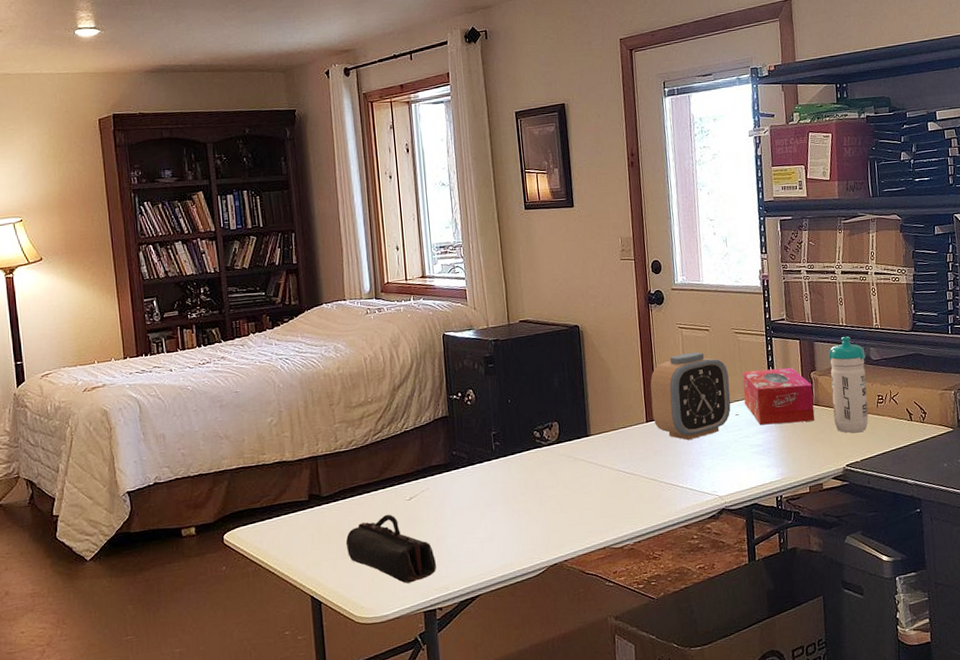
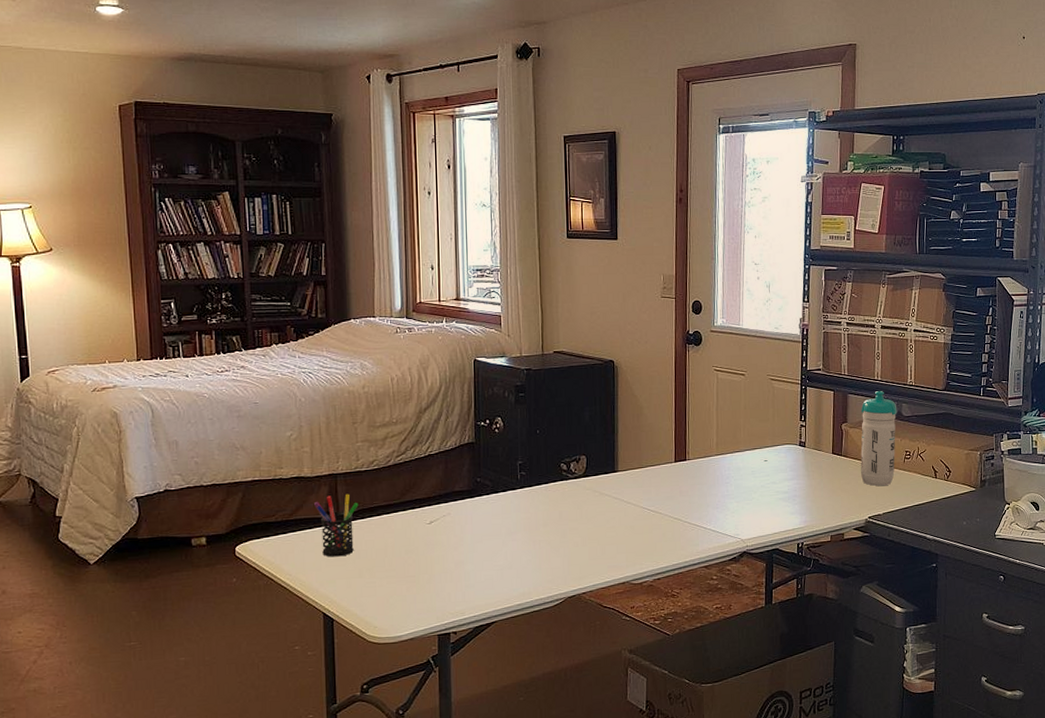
pen holder: none [296,475,340,540] -> present [313,493,359,557]
pencil case: present [345,514,437,584] -> none [362,536,454,606]
alarm clock: present [650,352,731,441] -> none [681,395,761,483]
tissue box: present [742,368,815,426] -> none [774,417,843,473]

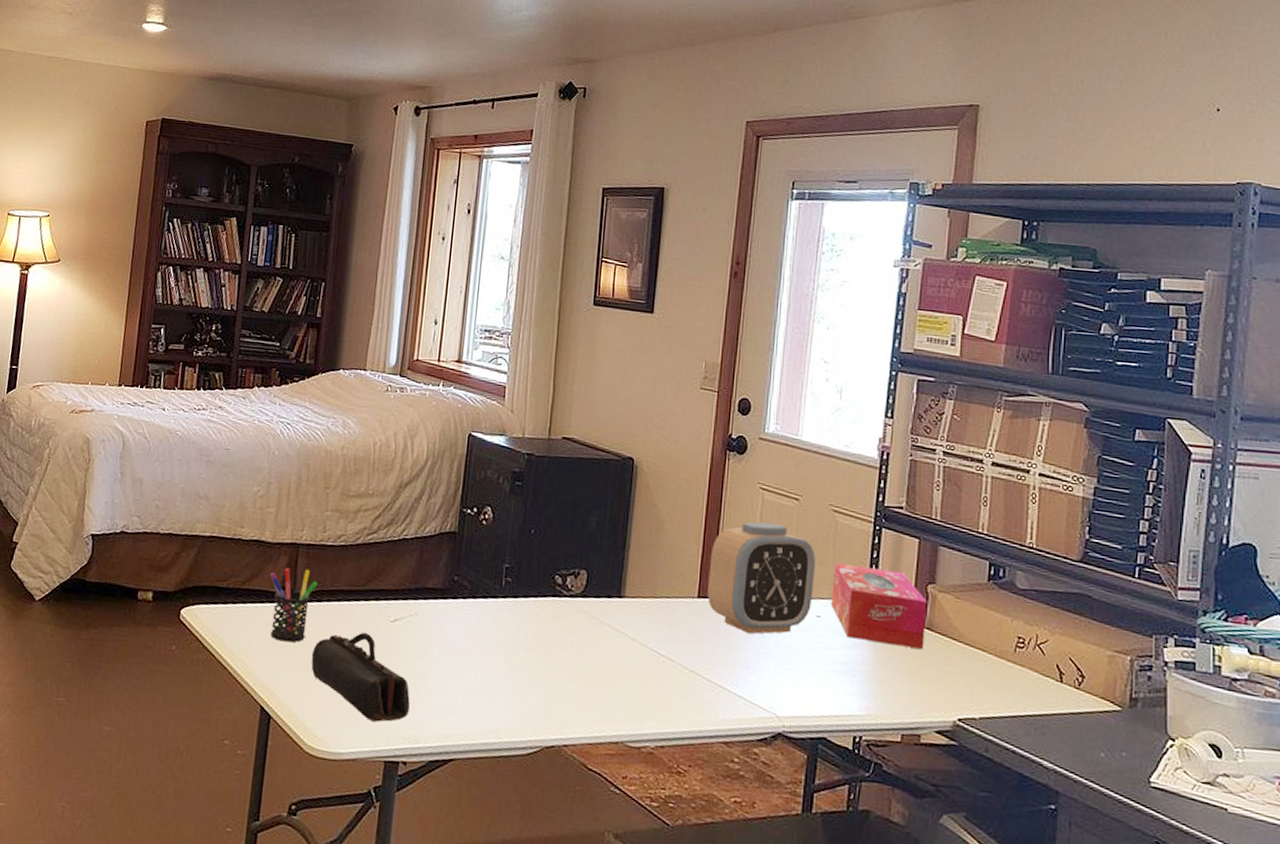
pencil case: none [362,536,454,606] -> present [311,632,411,722]
alarm clock: none [681,395,761,483] -> present [707,522,816,635]
tissue box: none [774,417,843,473] -> present [831,562,928,649]
water bottle: present [860,391,897,486] -> none [951,548,1009,680]

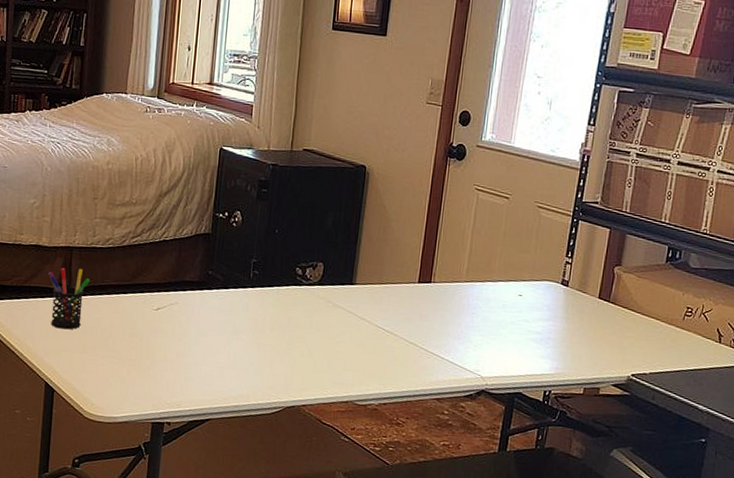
pencil case: present [311,632,411,722] -> none [86,319,173,392]
alarm clock: present [707,522,816,635] -> none [426,218,521,312]
tissue box: present [831,562,928,649] -> none [532,250,614,319]

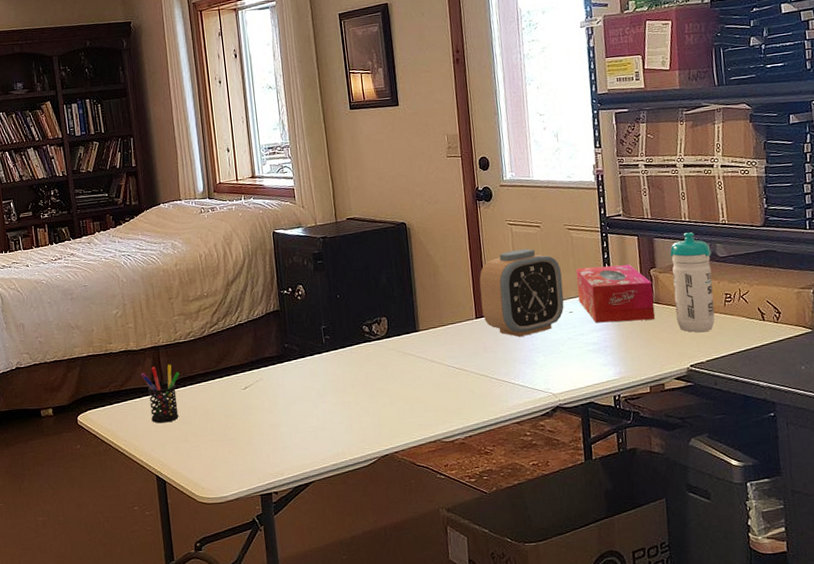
alarm clock: none [426,218,521,312] -> present [479,248,564,338]
tissue box: none [532,250,614,319] -> present [576,265,655,323]
water bottle: none [629,235,684,343] -> present [669,232,715,333]

